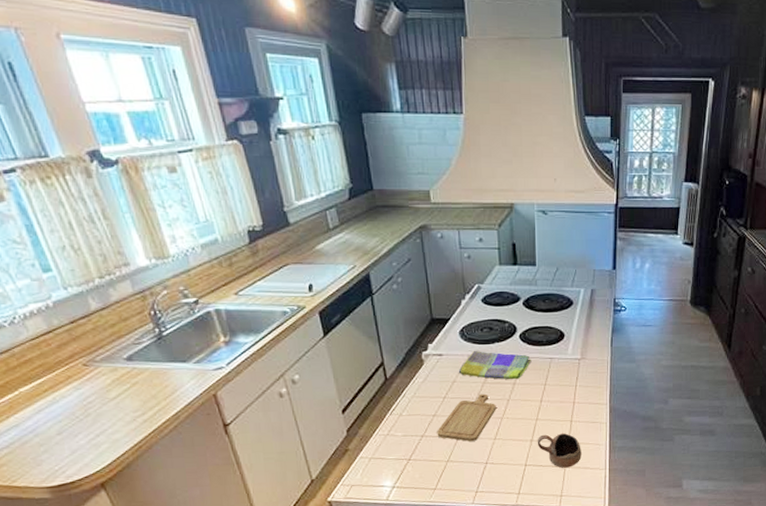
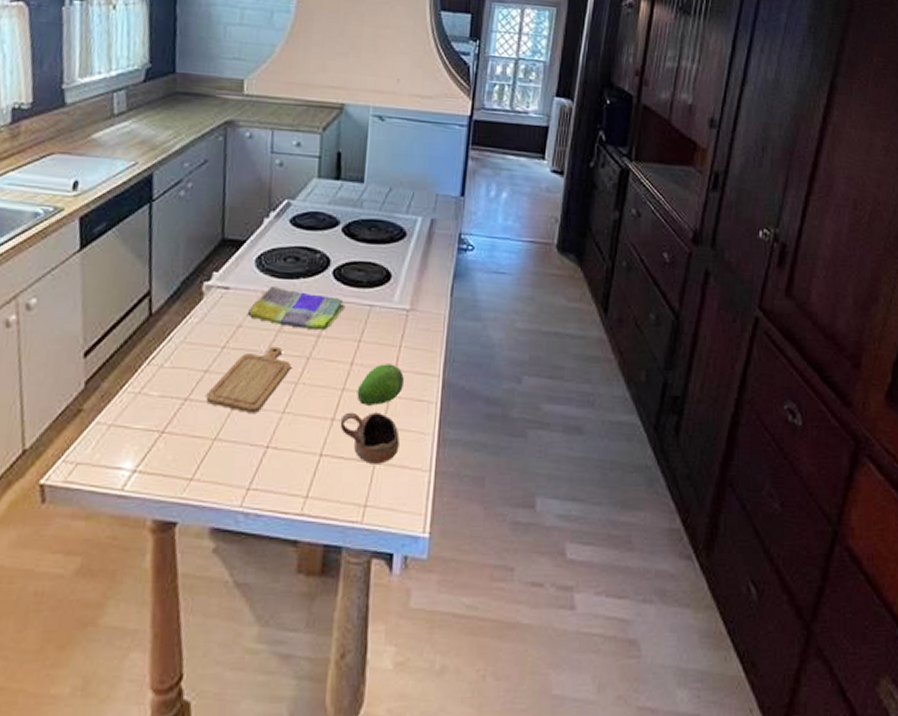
fruit: none [547,398,582,429] -> present [357,364,405,406]

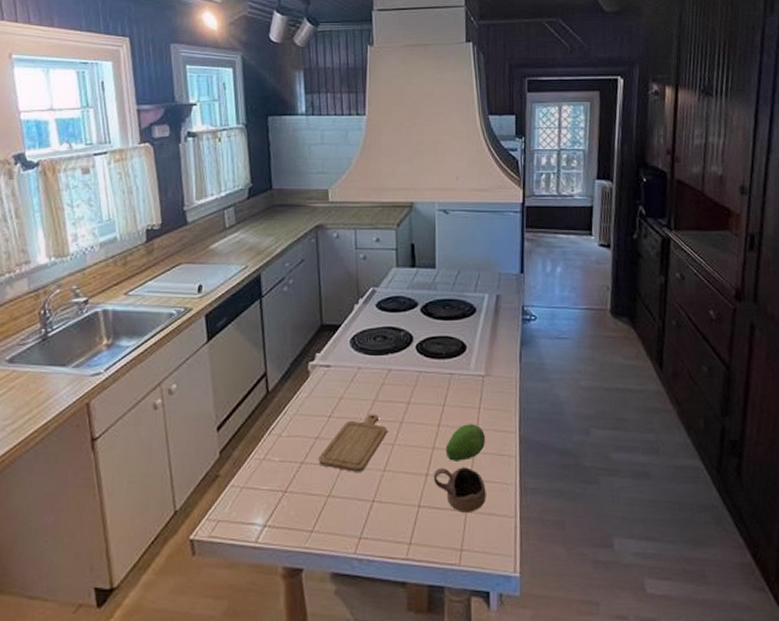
dish towel: present [248,285,345,330] -> none [348,361,429,397]

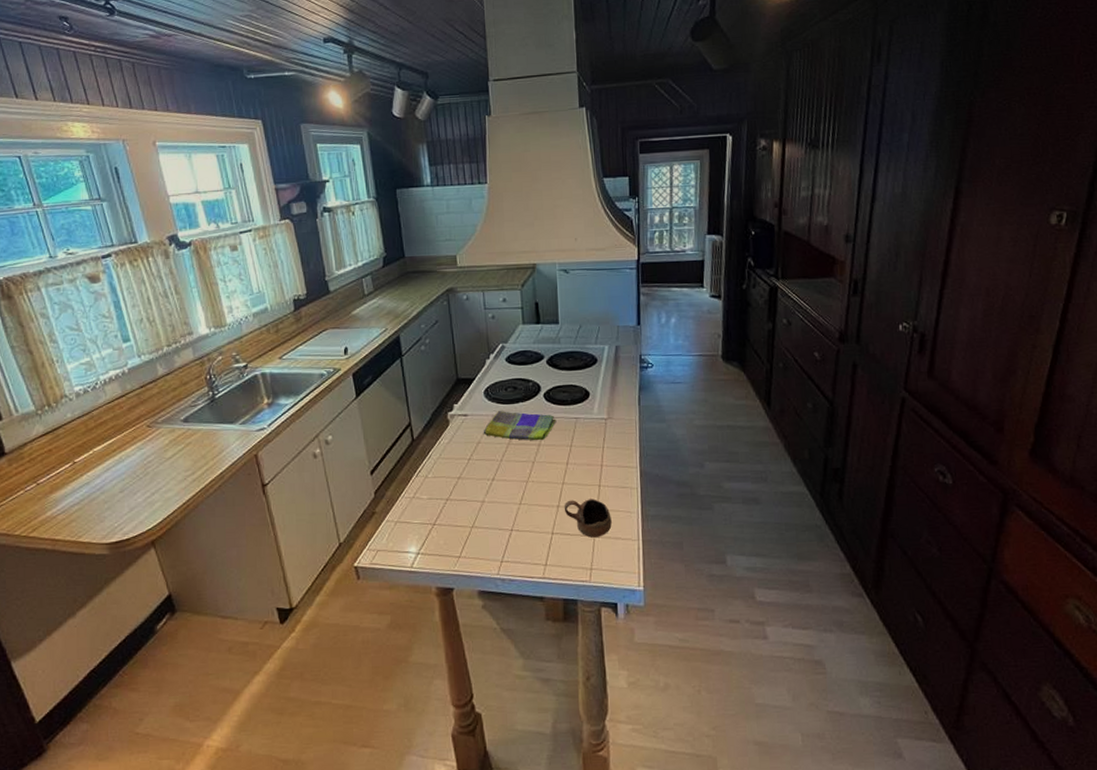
chopping board: present [318,413,387,472] -> none [461,455,521,506]
dish towel: none [348,361,429,397] -> present [484,410,557,441]
fruit: present [445,424,486,461] -> none [574,461,610,494]

